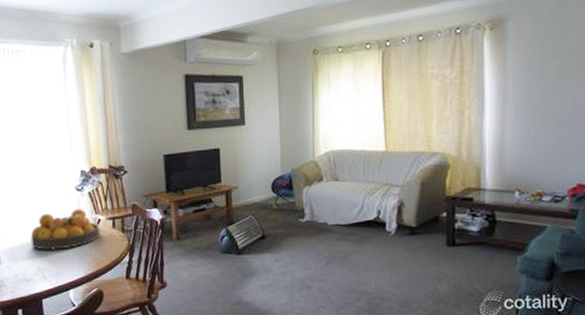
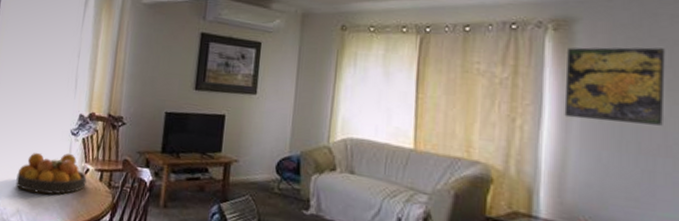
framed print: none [501,34,575,104] -> present [564,47,665,126]

